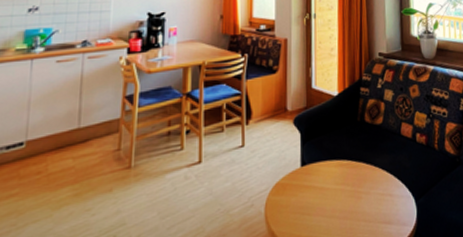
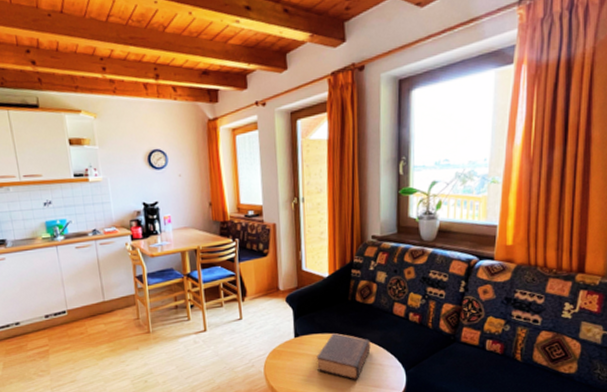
book: none [324,158,380,217] -> present [316,332,371,380]

